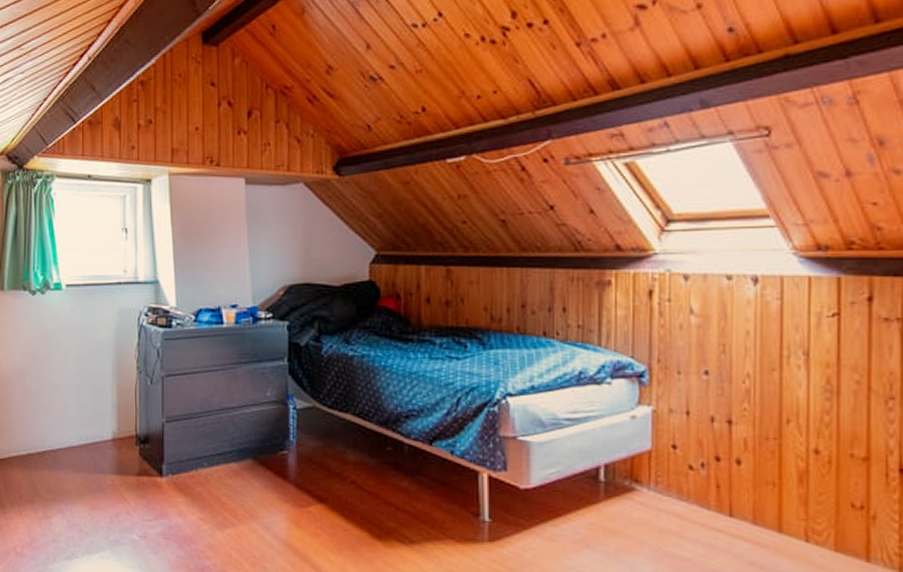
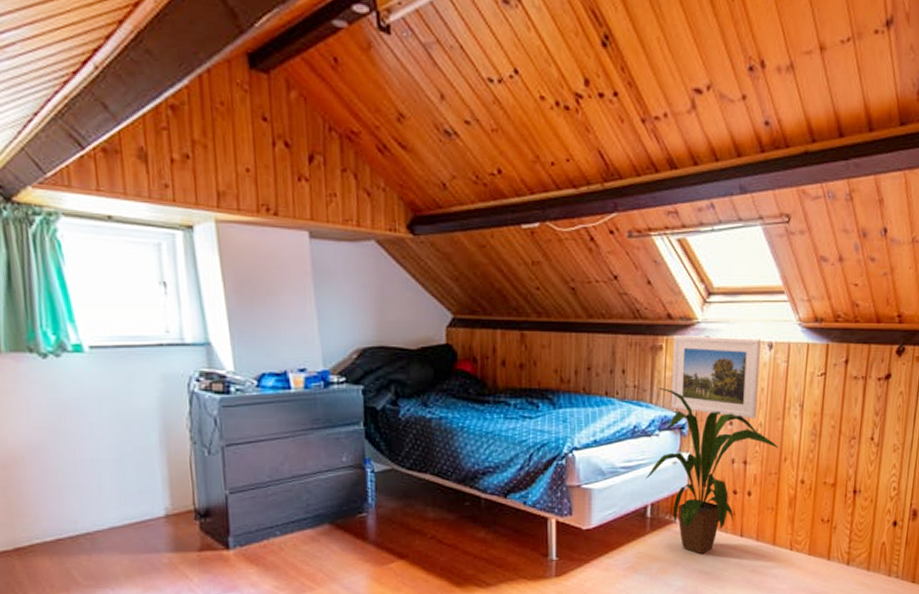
house plant: none [596,329,778,535] -> present [646,388,779,555]
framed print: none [625,269,742,369] -> present [672,336,761,419]

